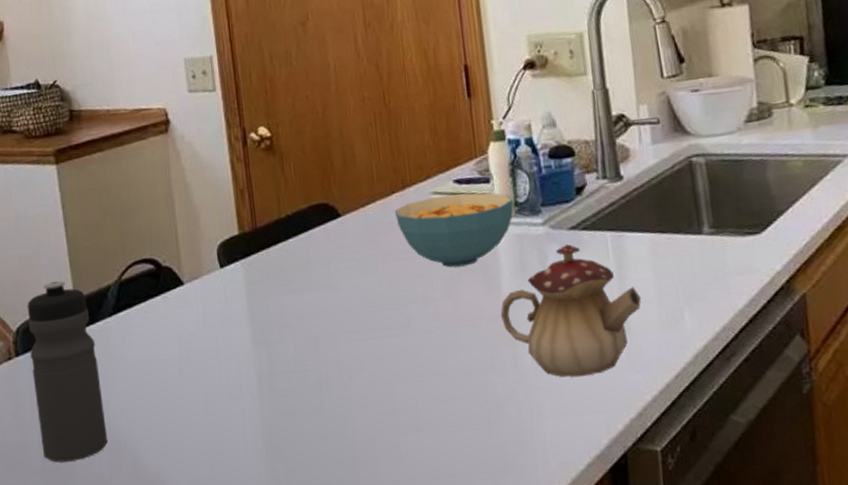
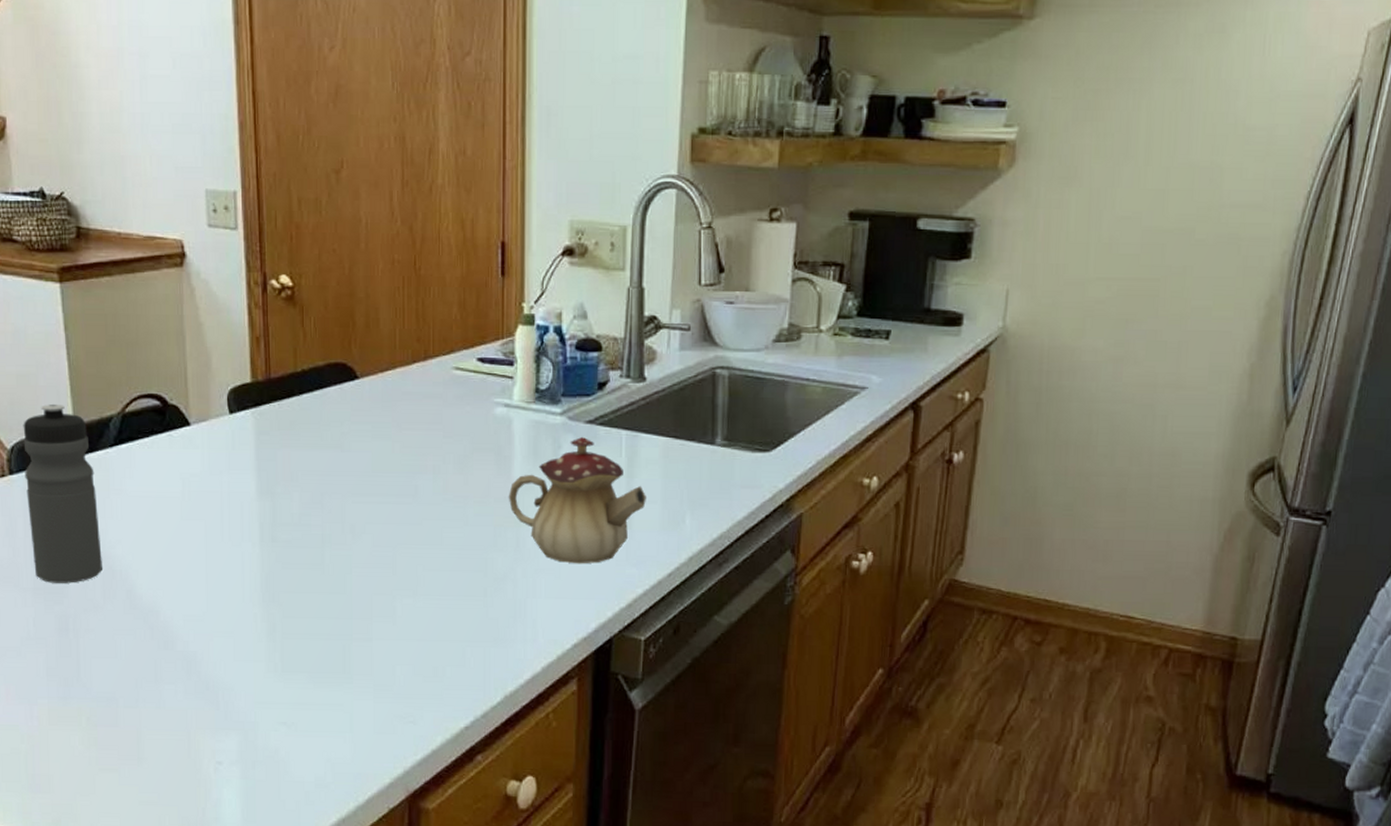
cereal bowl: present [395,192,514,268] -> none [414,373,534,445]

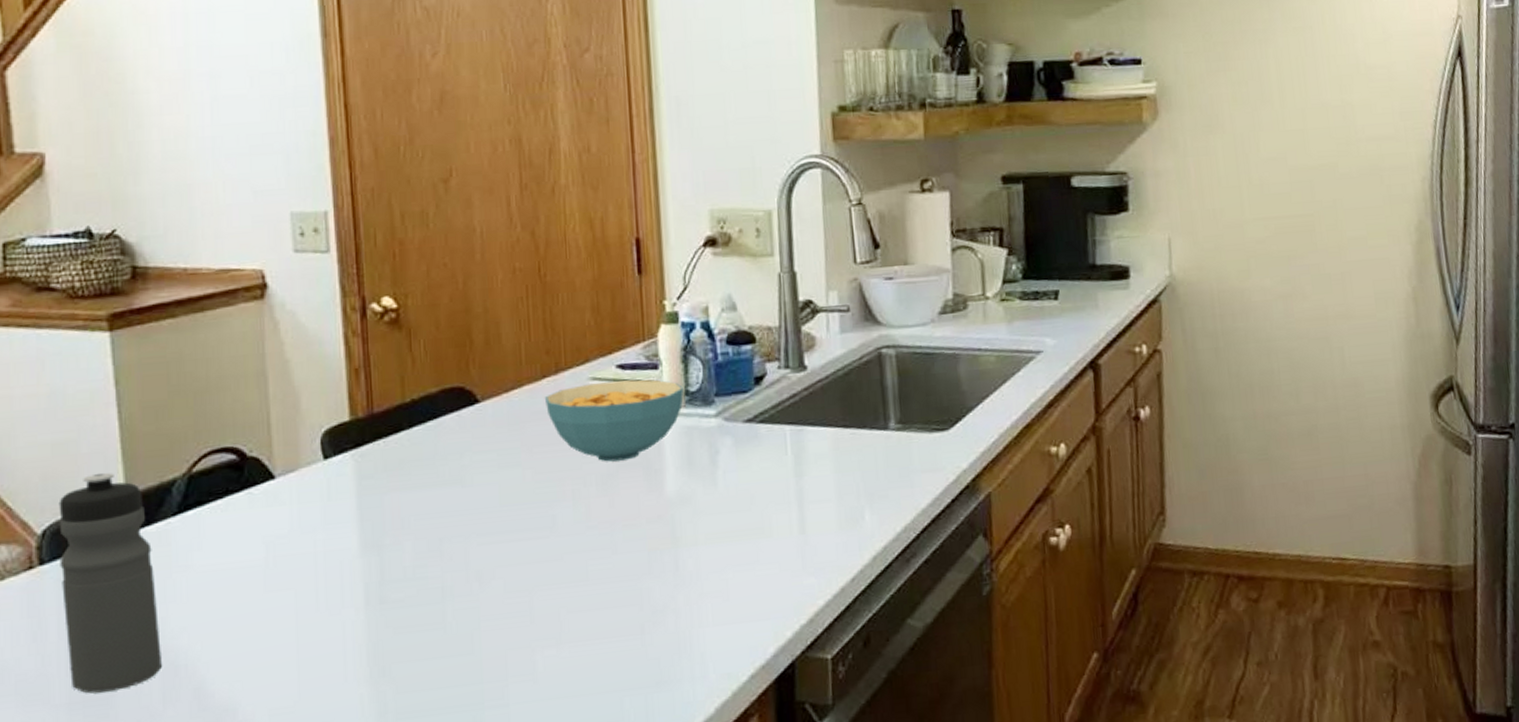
cereal bowl: none [414,373,534,445] -> present [545,379,684,462]
teapot: present [508,437,647,564] -> none [662,438,820,582]

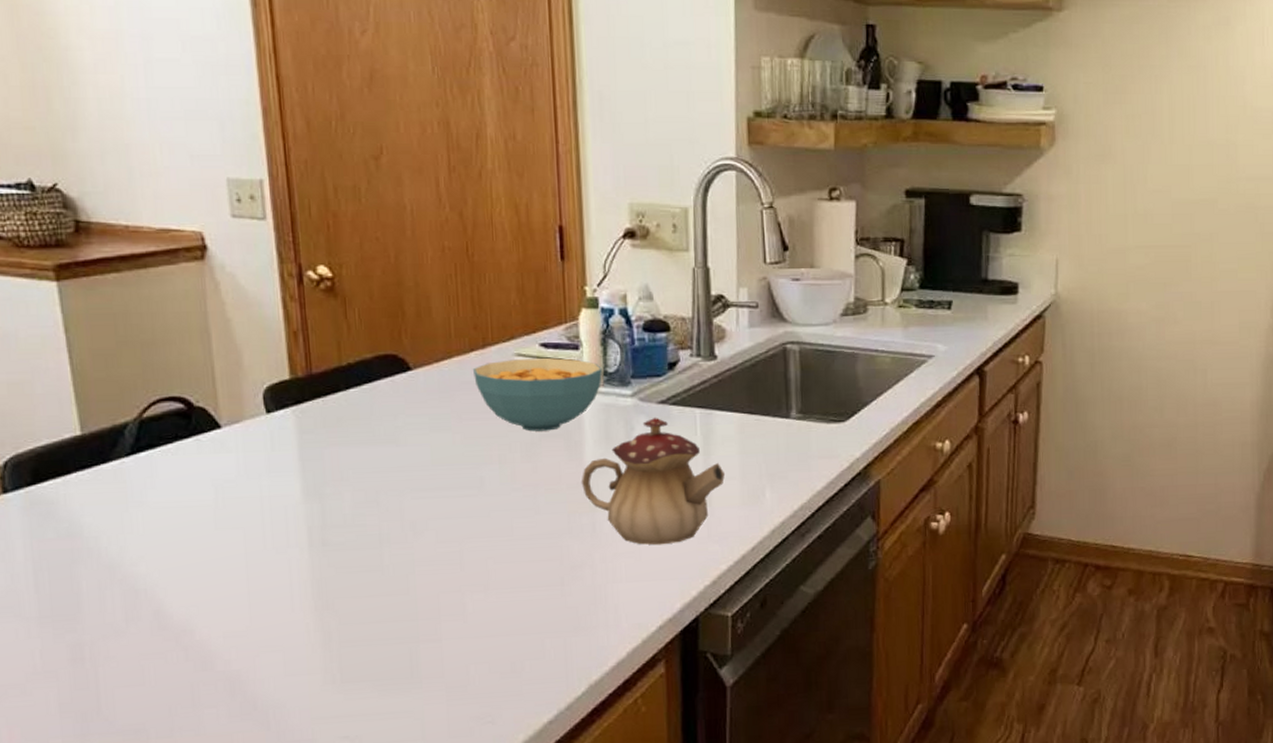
water bottle: present [58,472,162,694] -> none [17,412,123,610]
teapot: none [662,438,820,582] -> present [581,418,726,545]

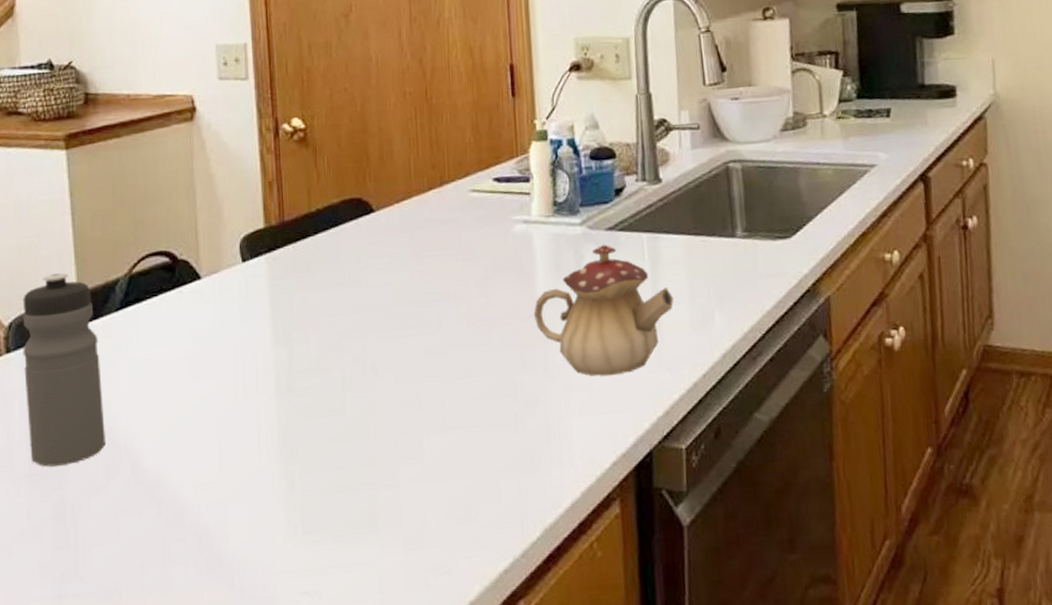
water bottle: none [17,412,123,610] -> present [22,273,105,467]
cereal bowl: present [473,358,602,432] -> none [431,191,552,266]

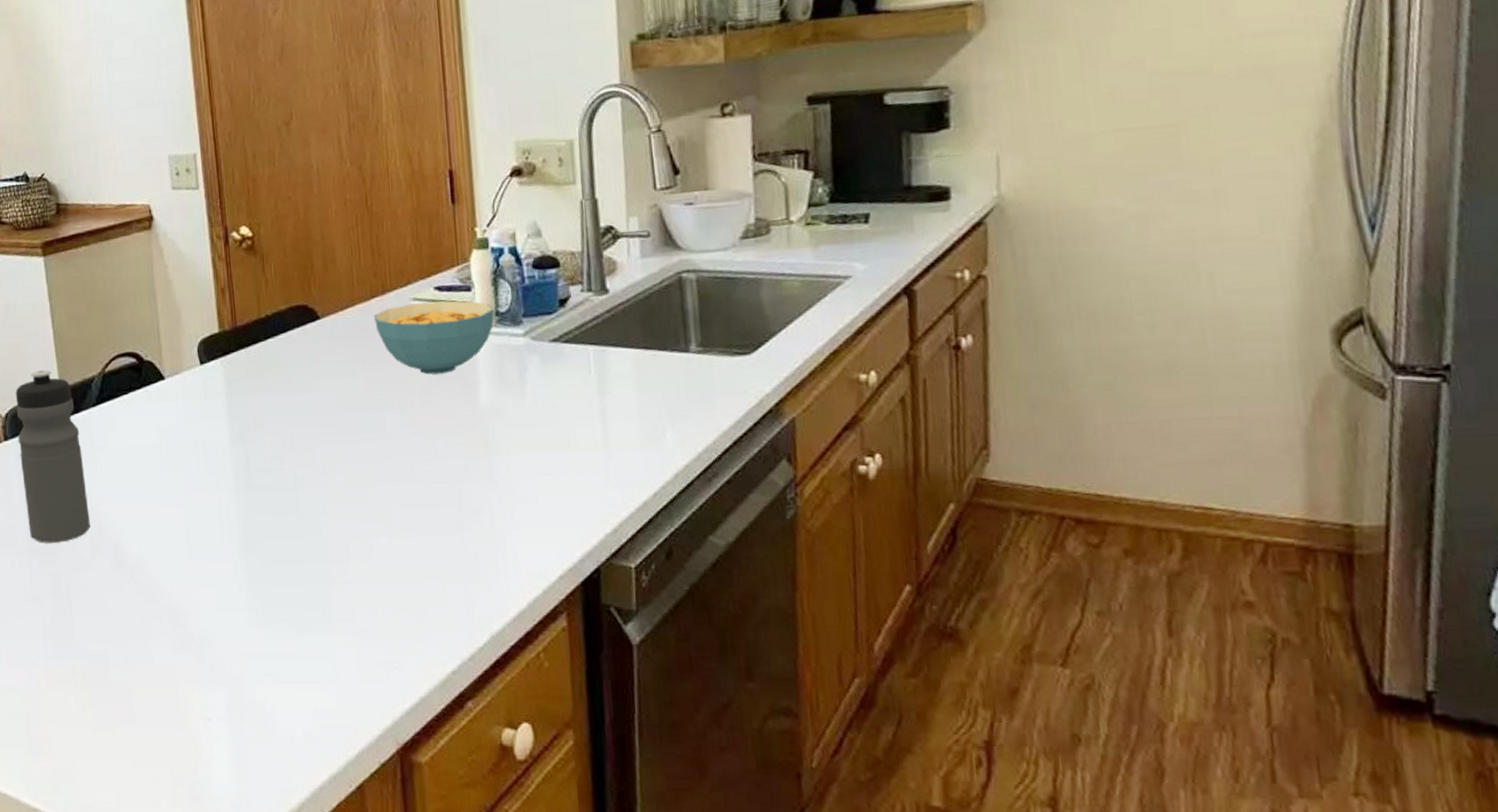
cereal bowl: none [431,191,552,266] -> present [374,300,494,375]
teapot: present [533,245,674,376] -> none [476,357,623,490]

